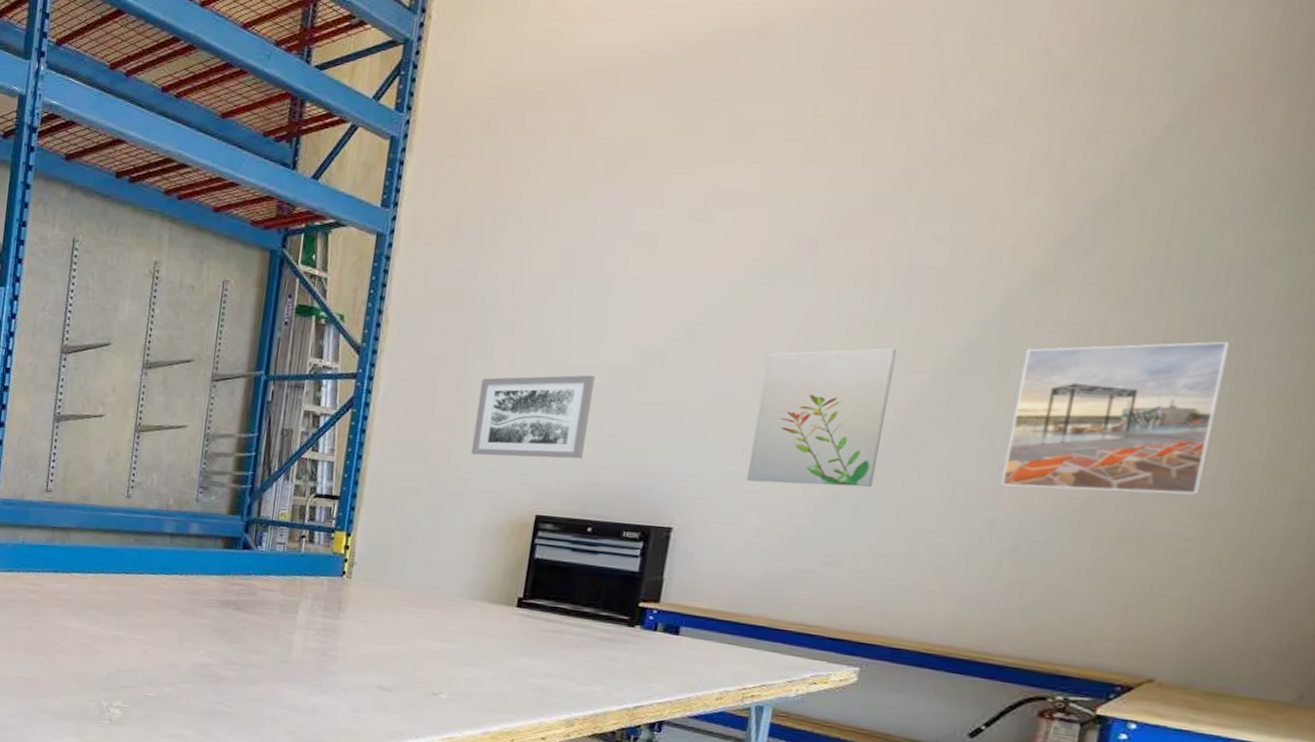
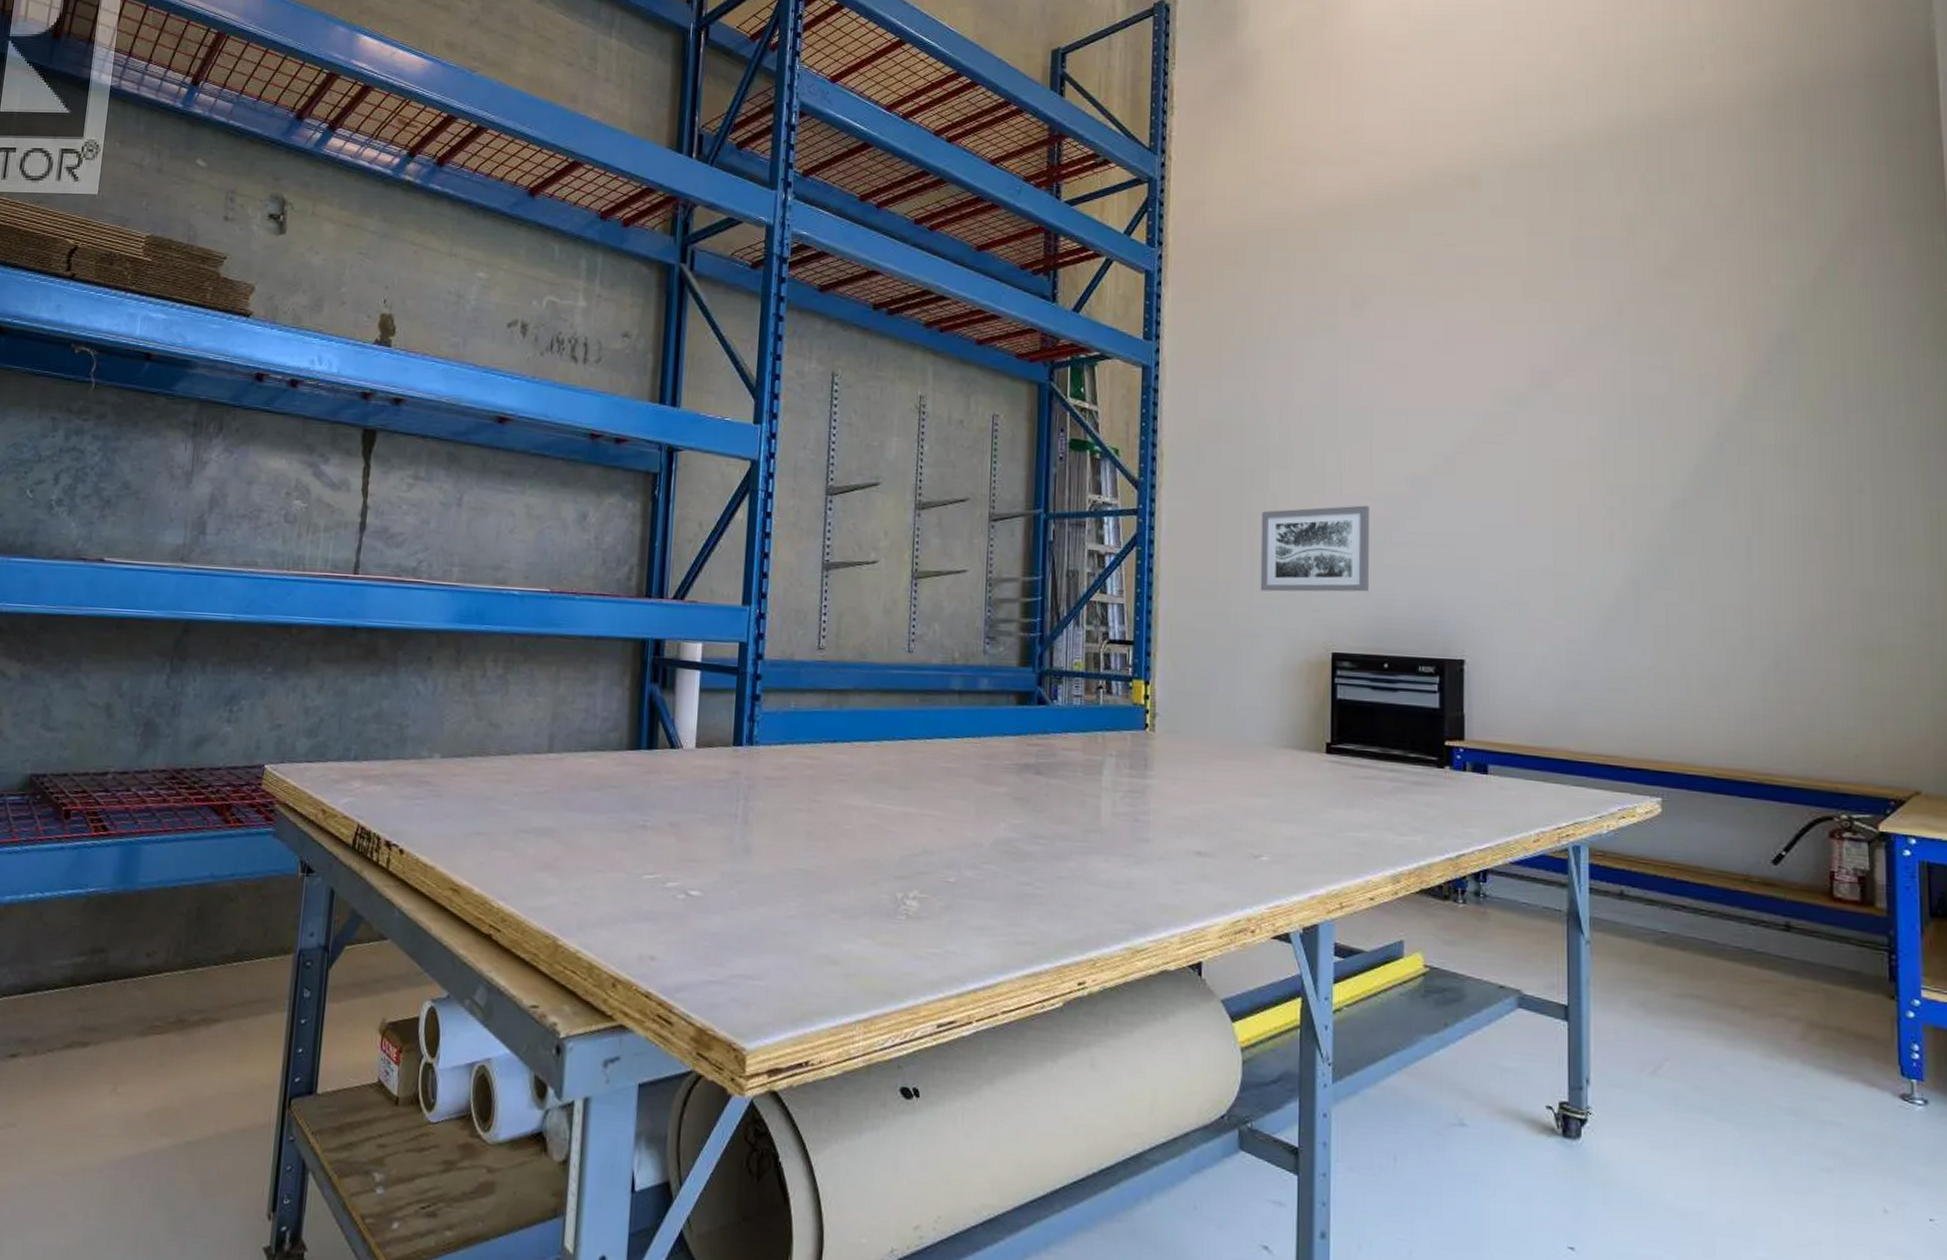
wall art: present [746,348,897,488] -> none [1524,473,1639,611]
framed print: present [1000,341,1230,495] -> none [1747,460,1917,606]

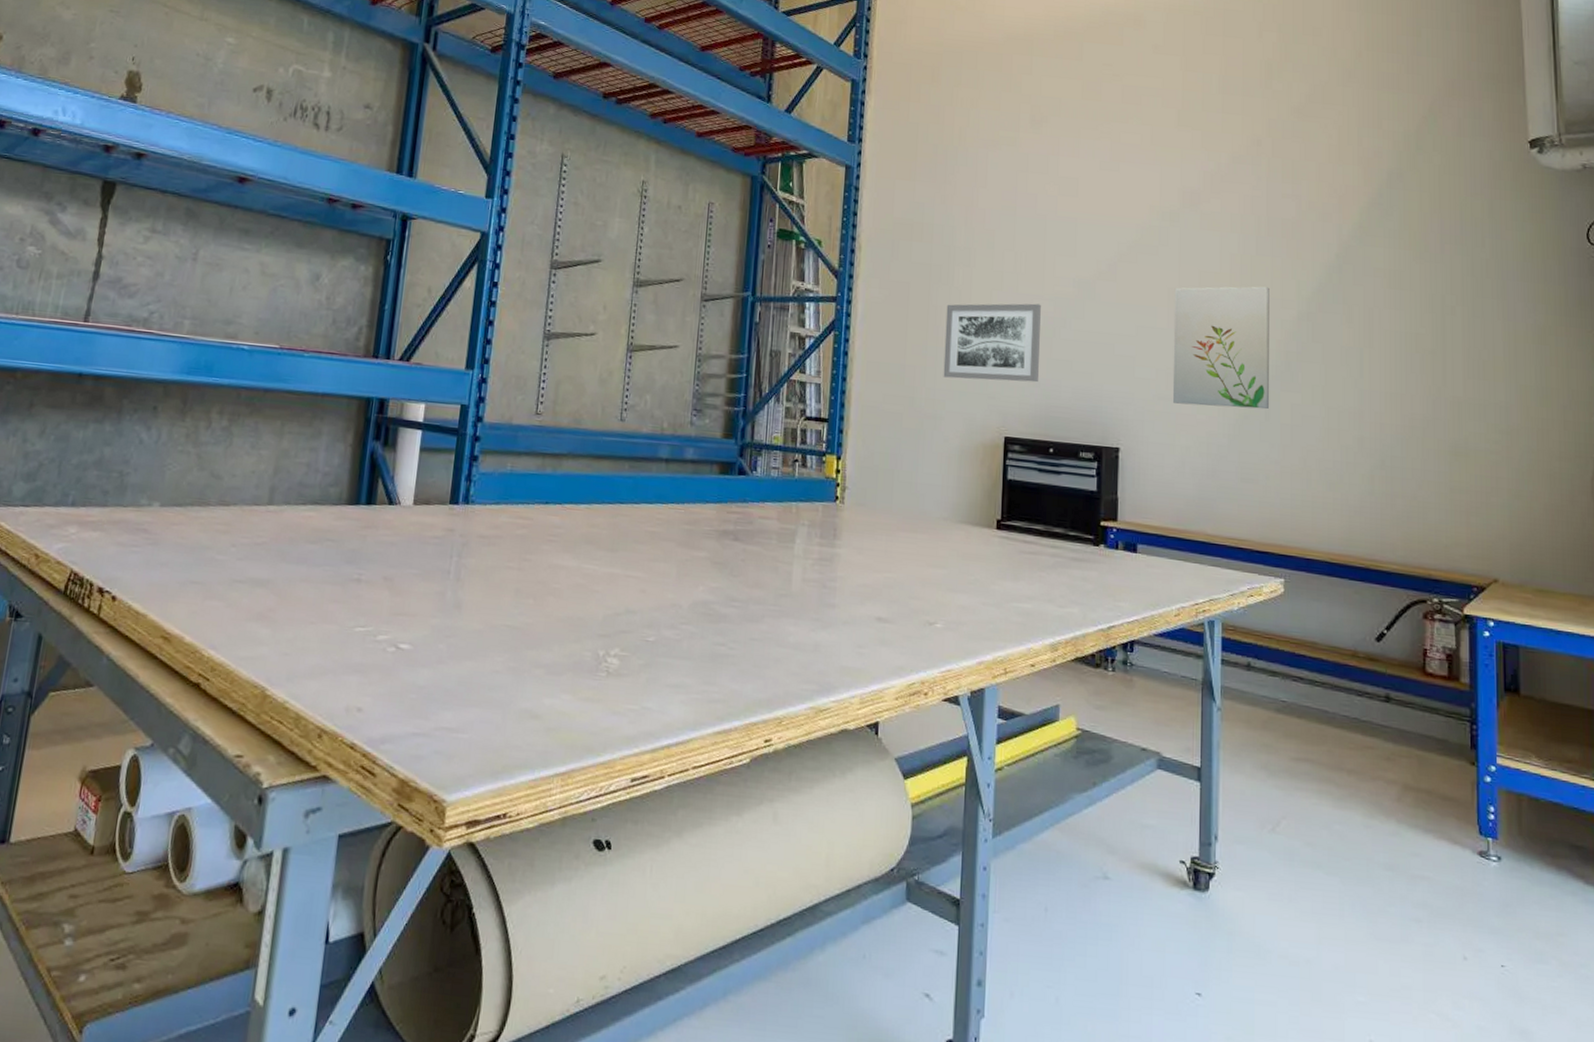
wall art: none [1524,473,1639,611] -> present [1172,286,1269,410]

